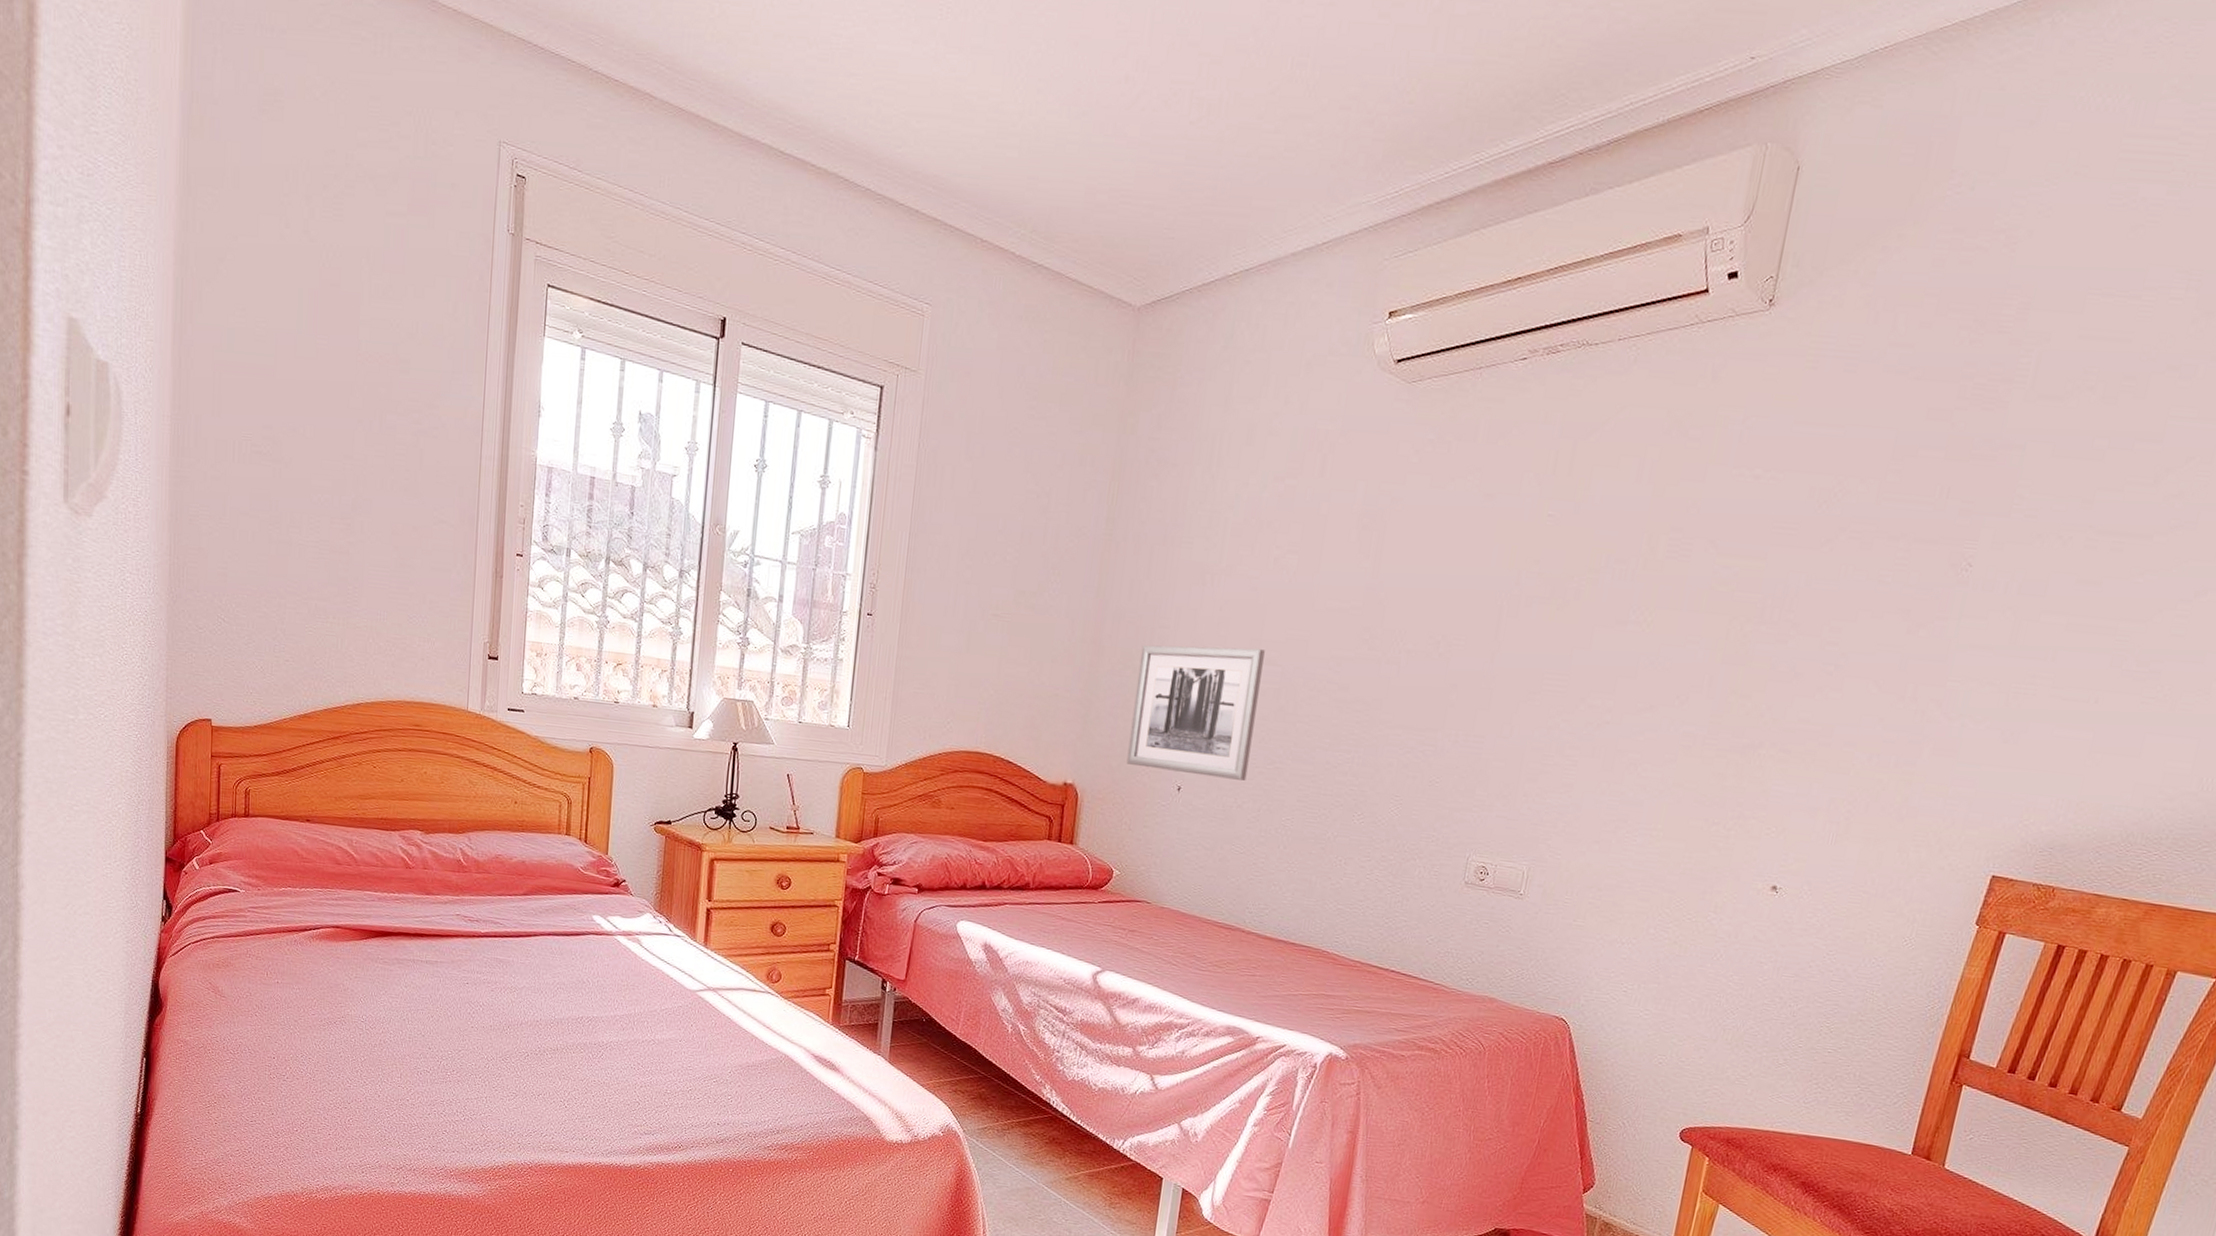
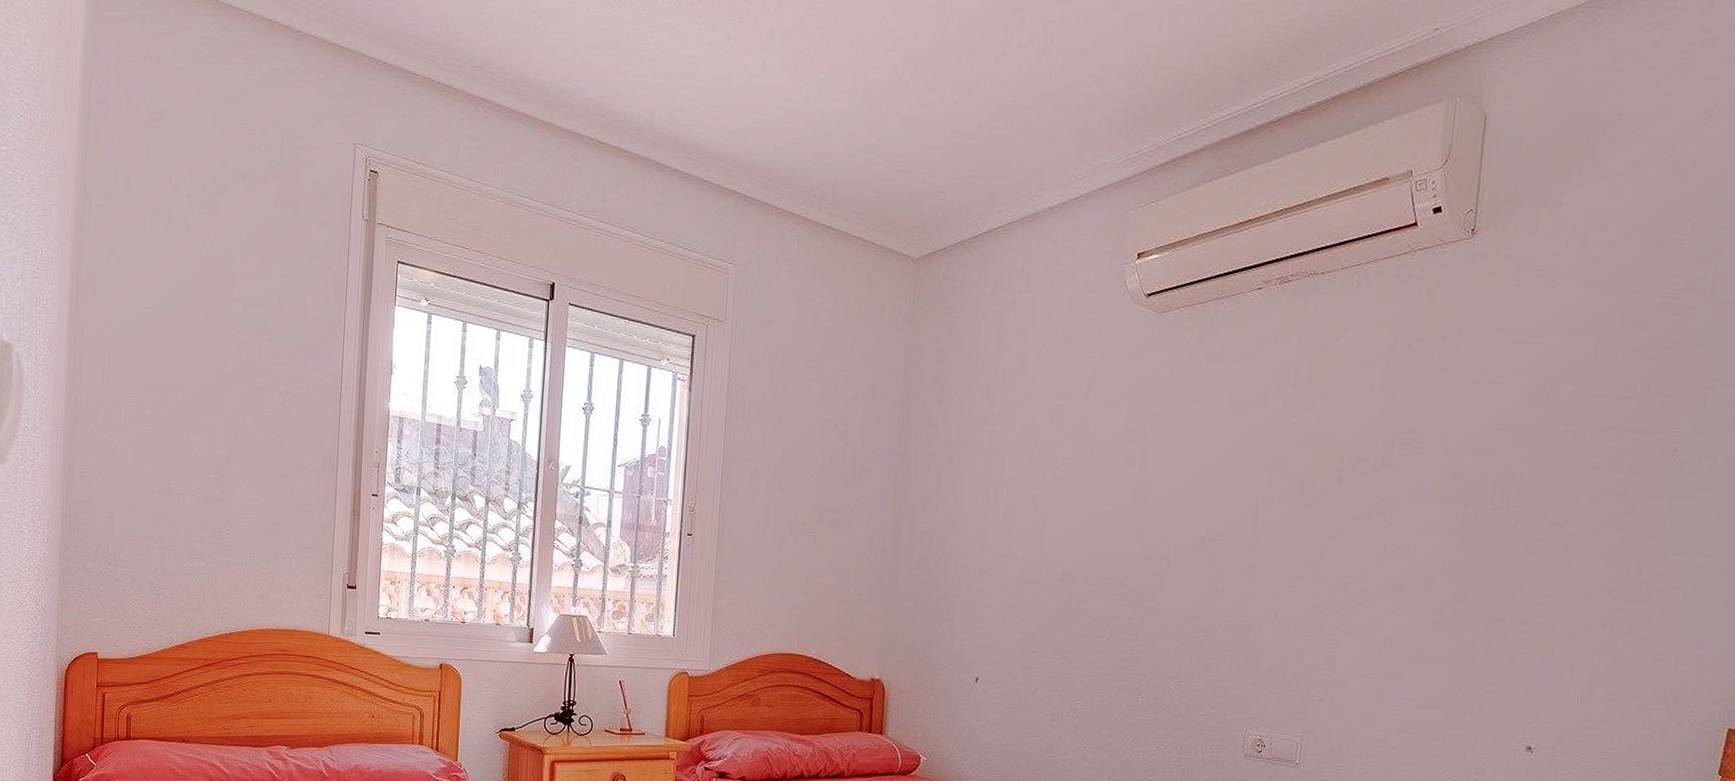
wall art: present [1126,644,1265,781] -> none [927,550,1047,670]

